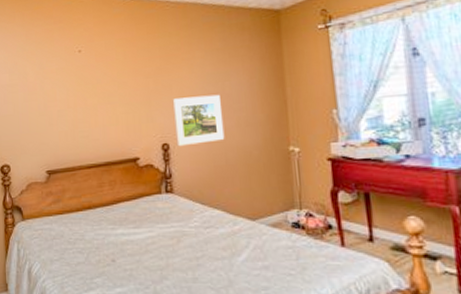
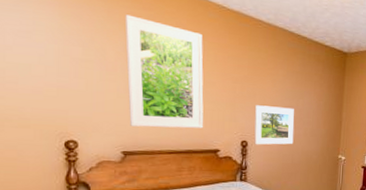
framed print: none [40,32,120,143] -> present [125,14,204,128]

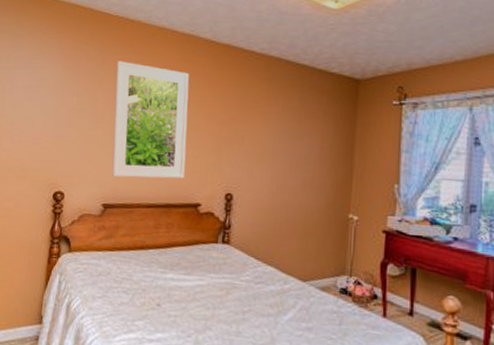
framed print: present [254,105,294,145] -> none [240,150,290,199]

